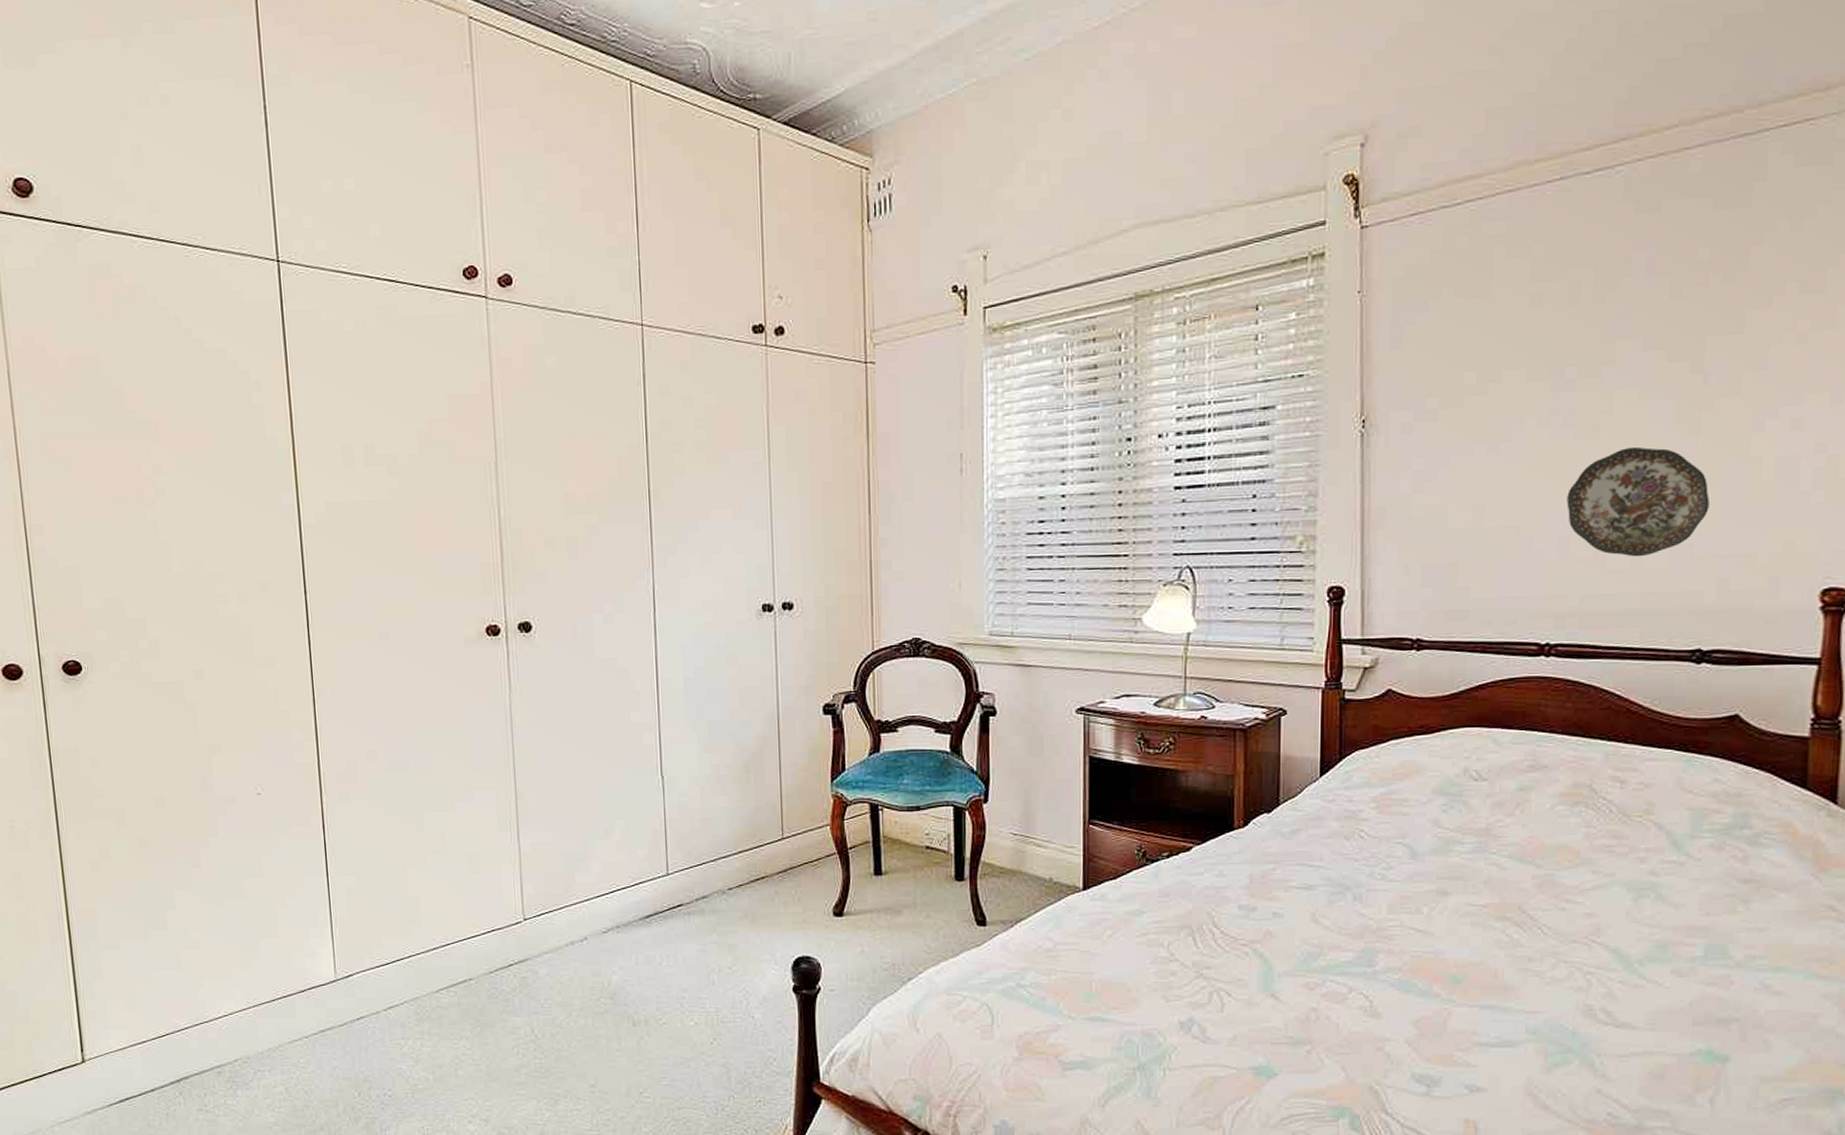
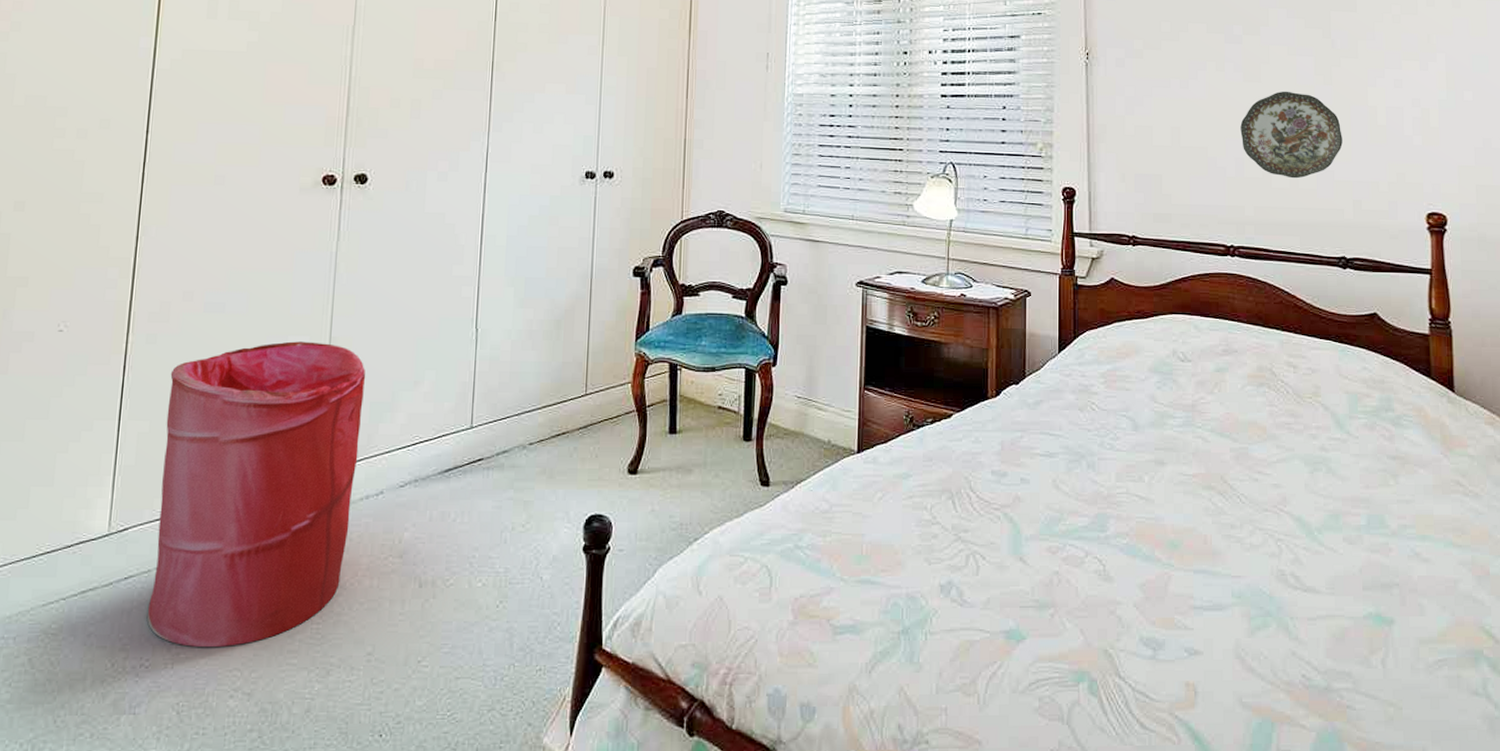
laundry hamper: none [367,795,559,1080] -> present [147,341,366,648]

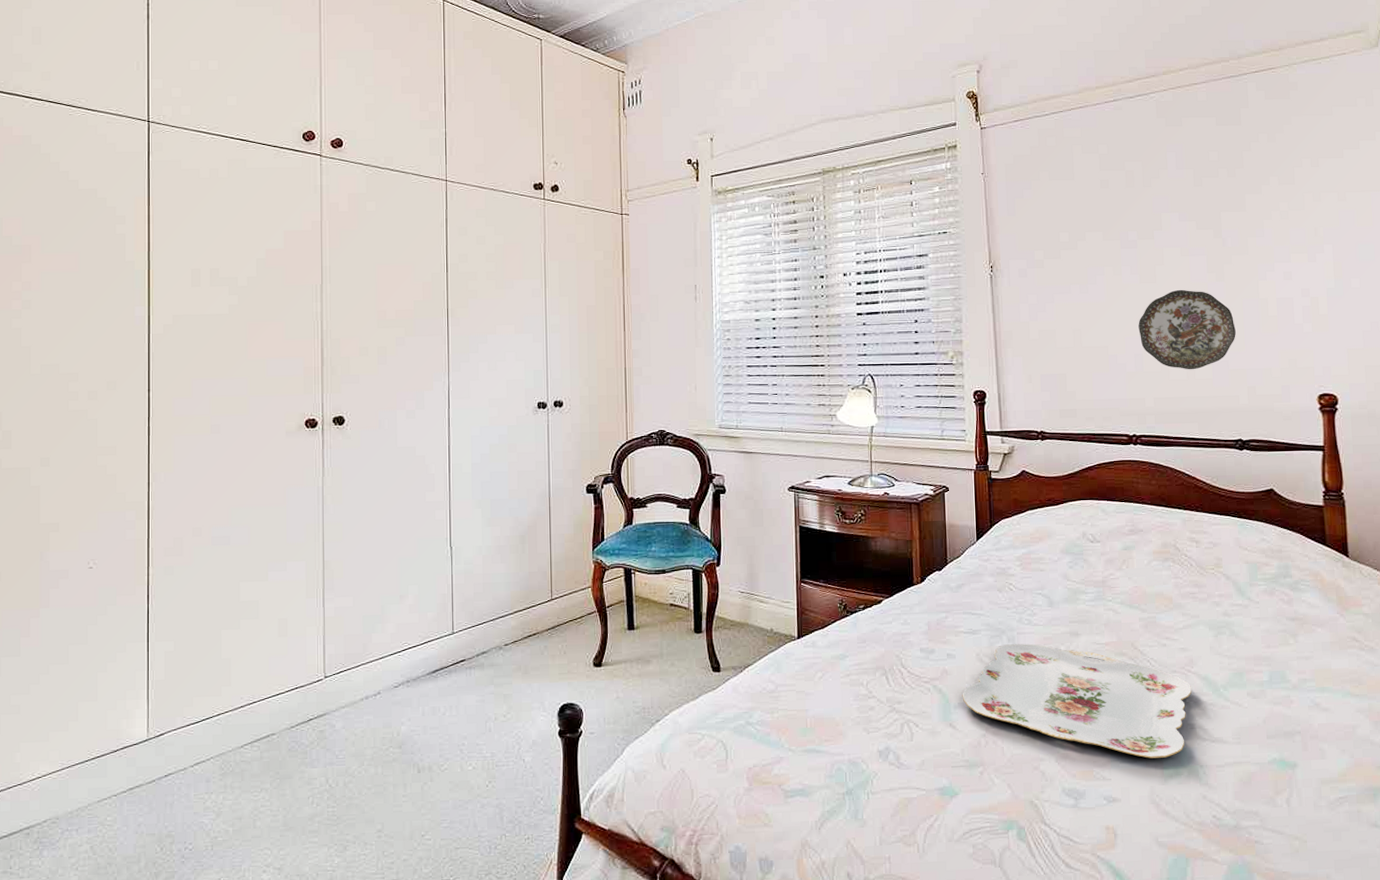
laundry hamper: present [147,341,366,648] -> none [186,566,357,832]
serving tray: none [1035,471,1285,607] -> present [962,643,1192,759]

